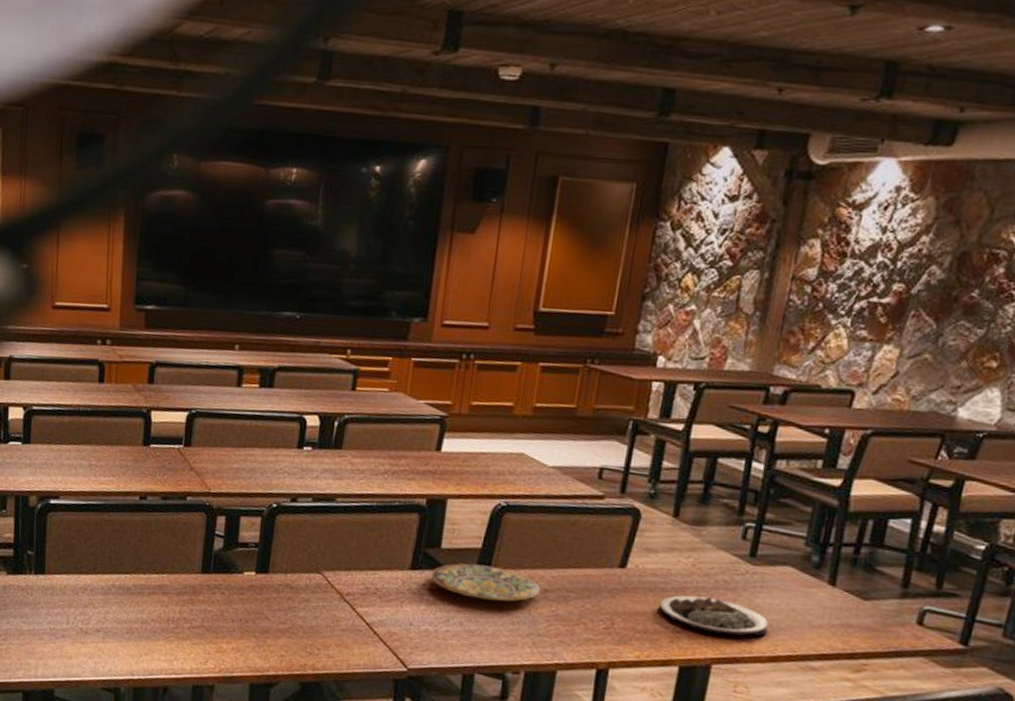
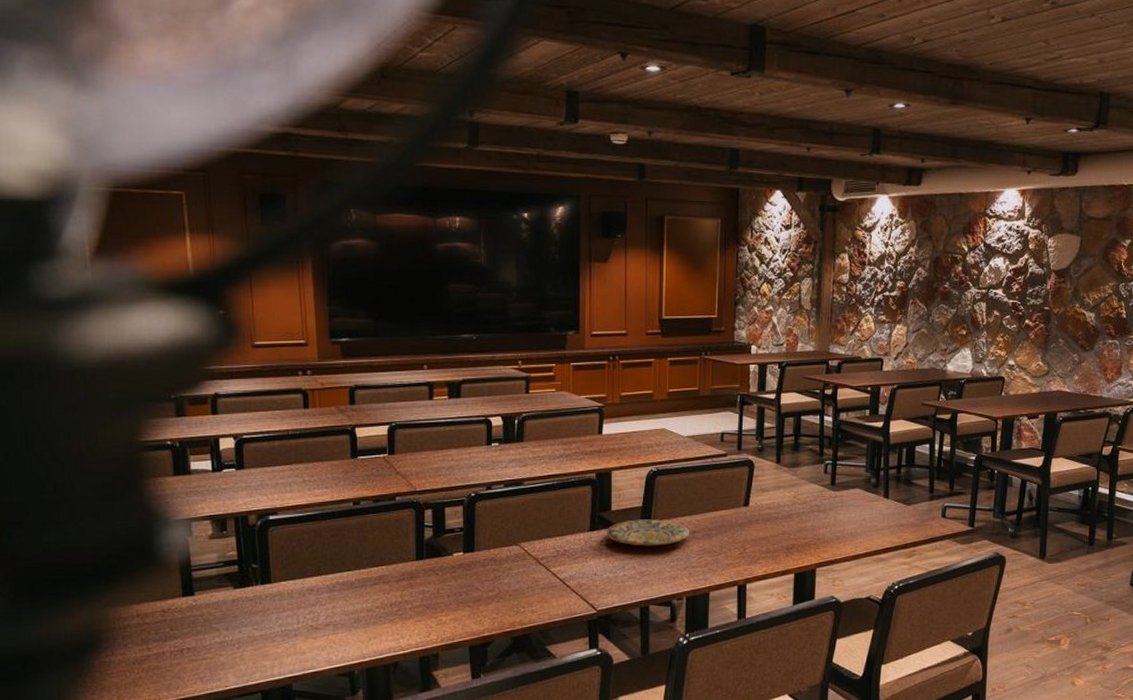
plate: present [658,595,768,637] -> none [774,519,849,546]

